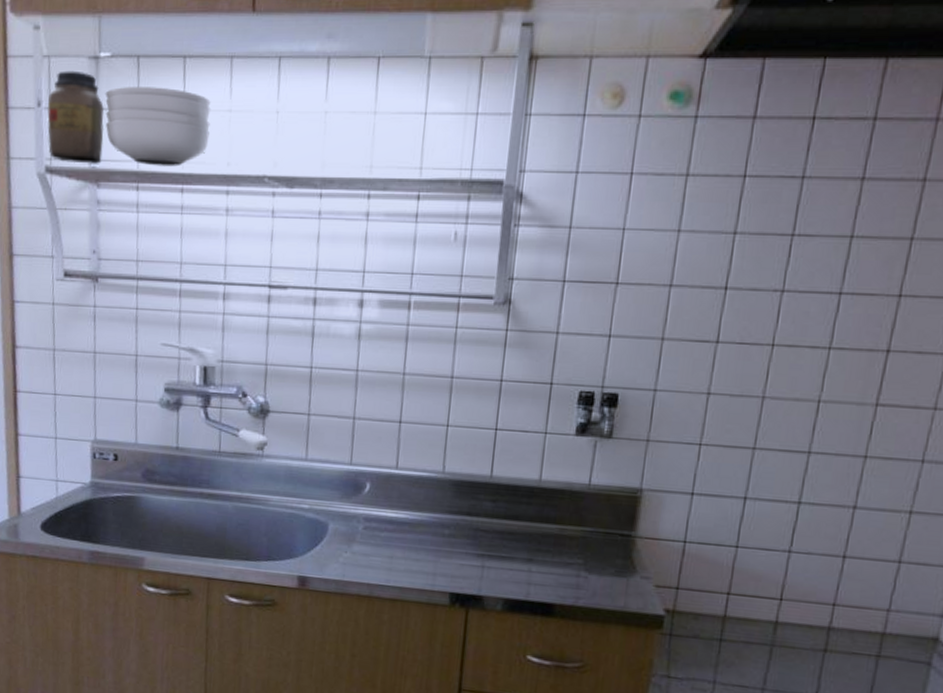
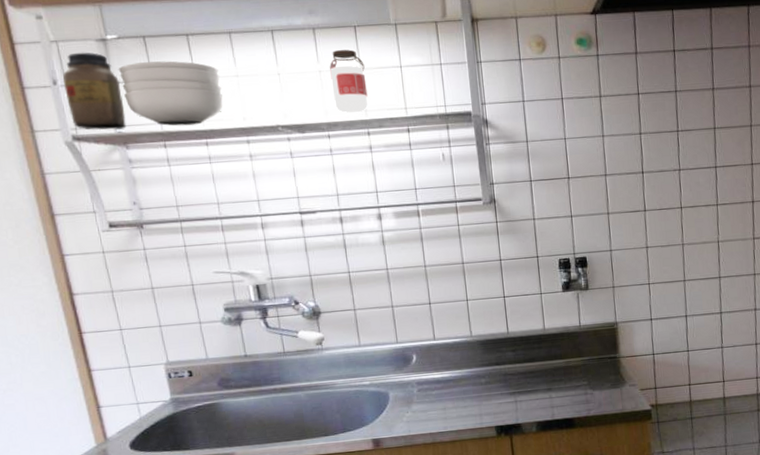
jar: none [335,87,381,167] -> present [330,49,368,113]

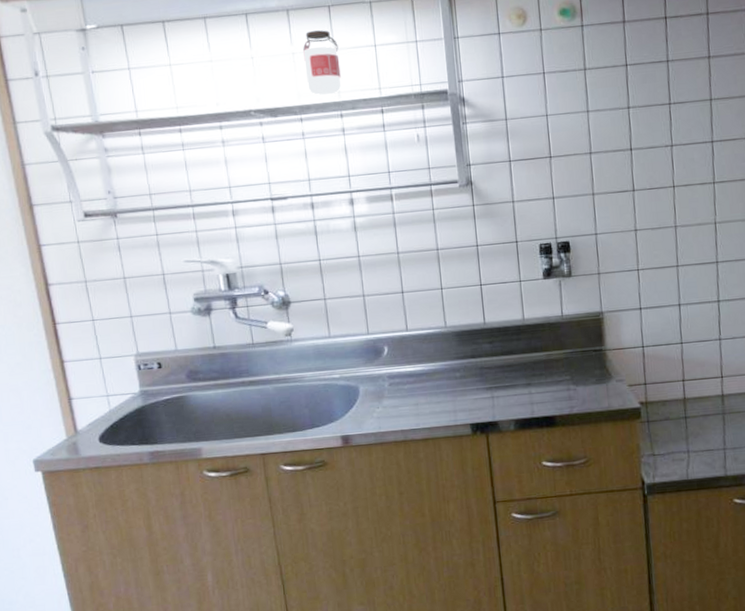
jar: present [63,52,127,131] -> none [44,42,103,120]
bowl: present [118,61,223,126] -> none [96,48,197,114]

